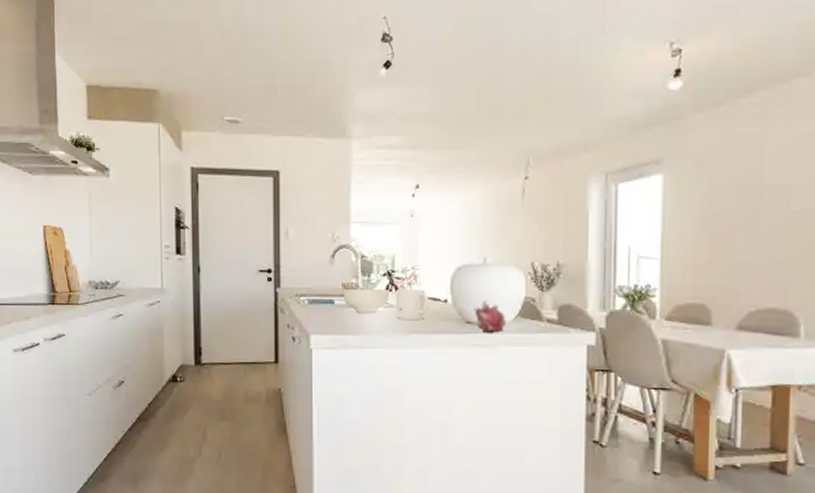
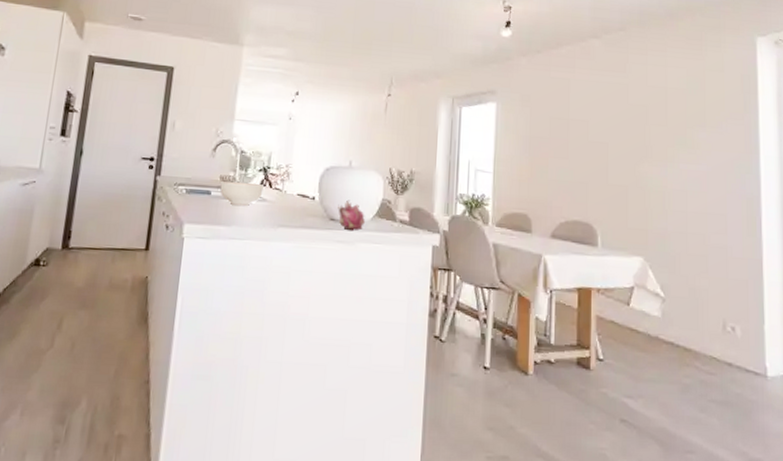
mug: present [395,289,429,321] -> none [267,184,299,216]

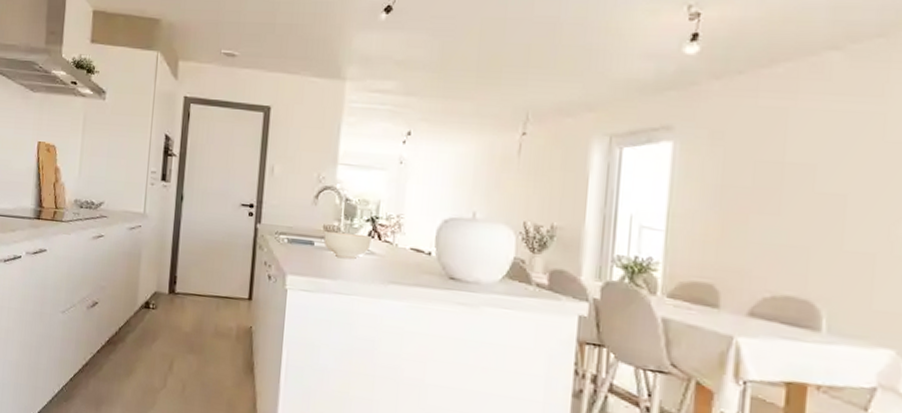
fruit: present [338,199,366,232] -> none [459,257,493,293]

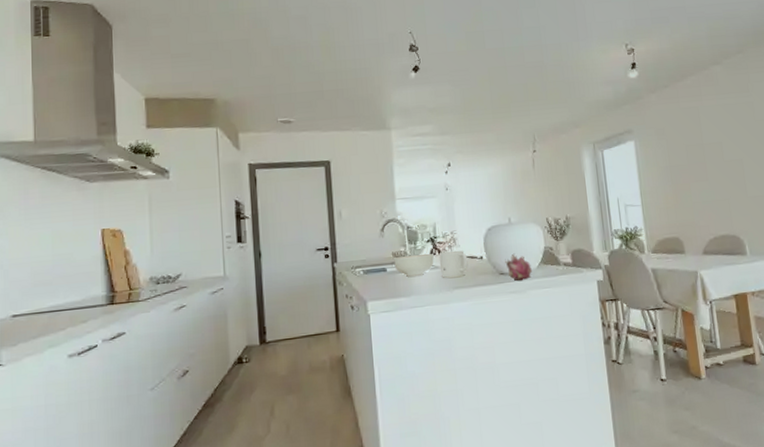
mug: none [376,236,412,272] -> present [438,250,468,279]
fruit: none [459,257,493,293] -> present [505,253,533,282]

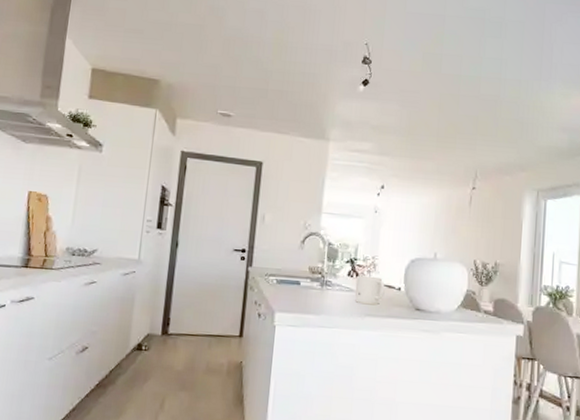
bowl: present [394,253,434,277] -> none [309,271,351,296]
fruit: present [505,253,533,282] -> none [423,290,451,321]

